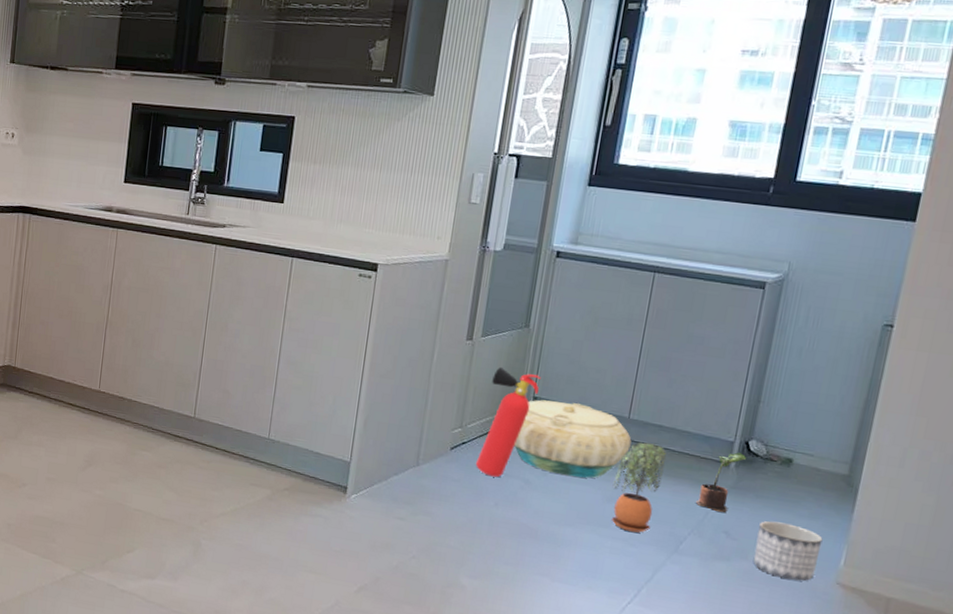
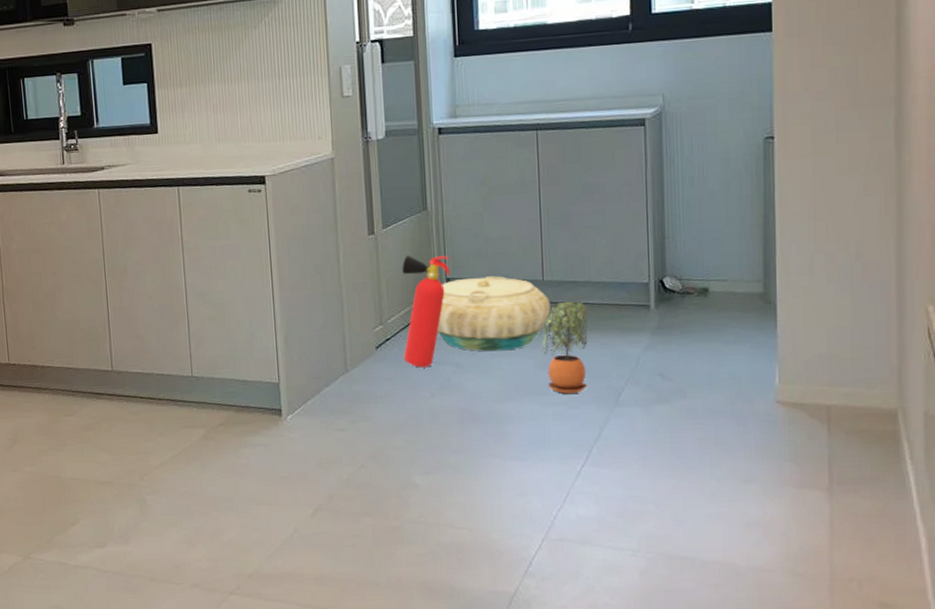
potted plant: present [695,452,747,512] -> none [625,292,665,355]
planter: present [753,521,823,582] -> none [691,353,754,408]

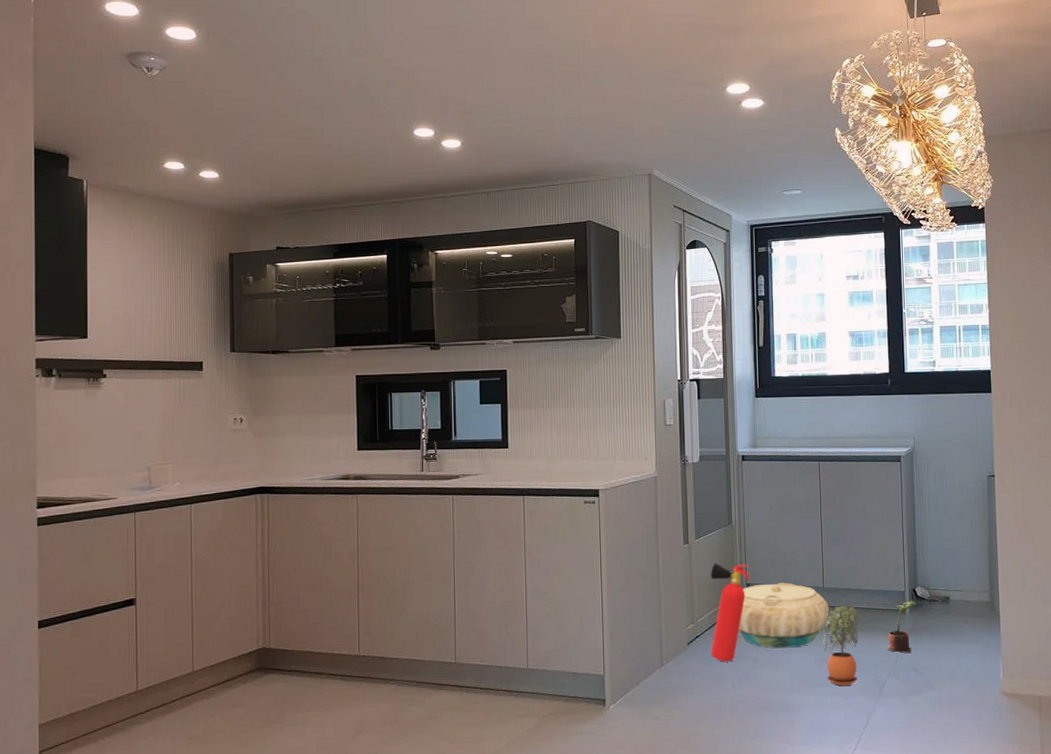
potted plant: none [625,292,665,355] -> present [887,599,917,653]

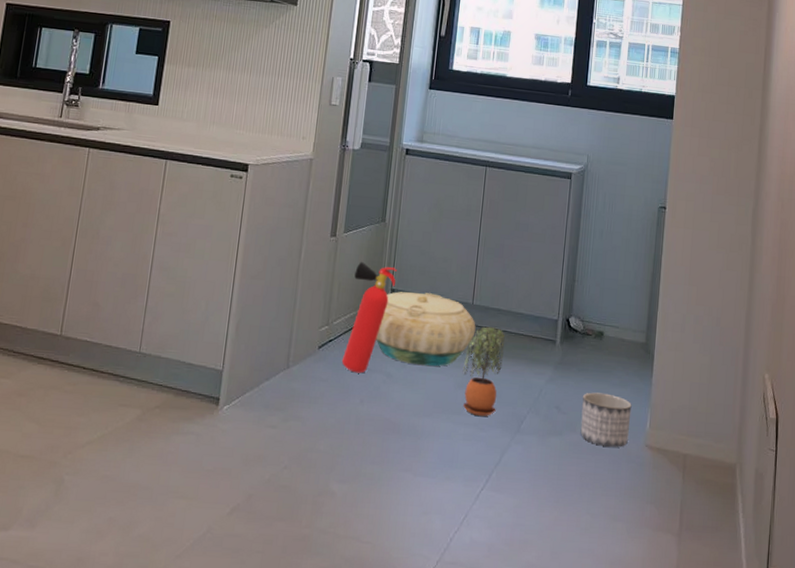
potted plant: present [887,599,917,653] -> none [531,329,569,388]
planter: none [937,651,985,699] -> present [580,392,632,448]

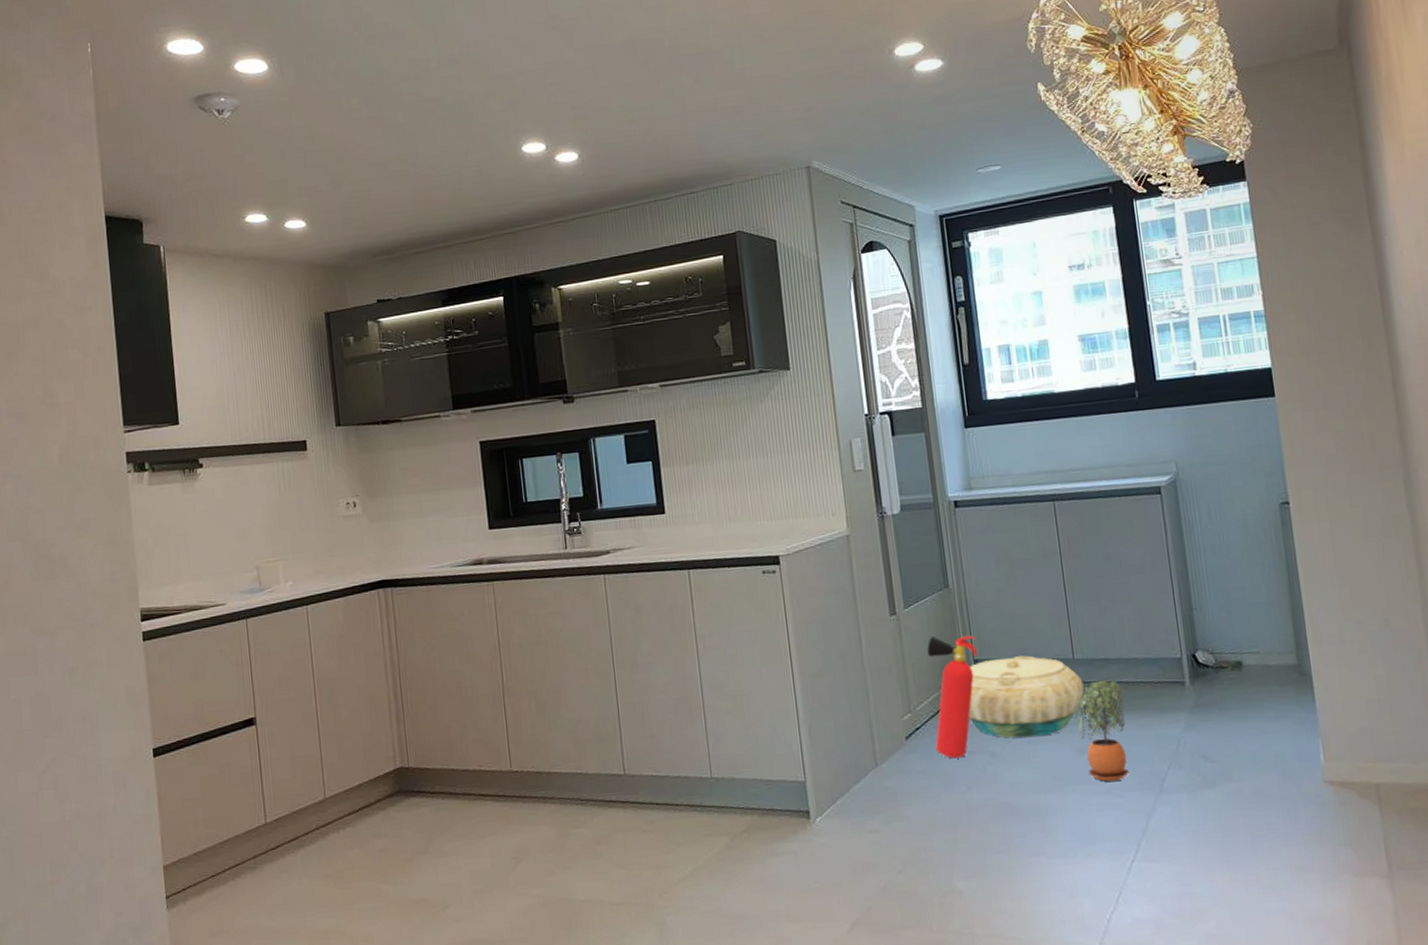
planter: present [580,392,632,448] -> none [1232,730,1301,791]

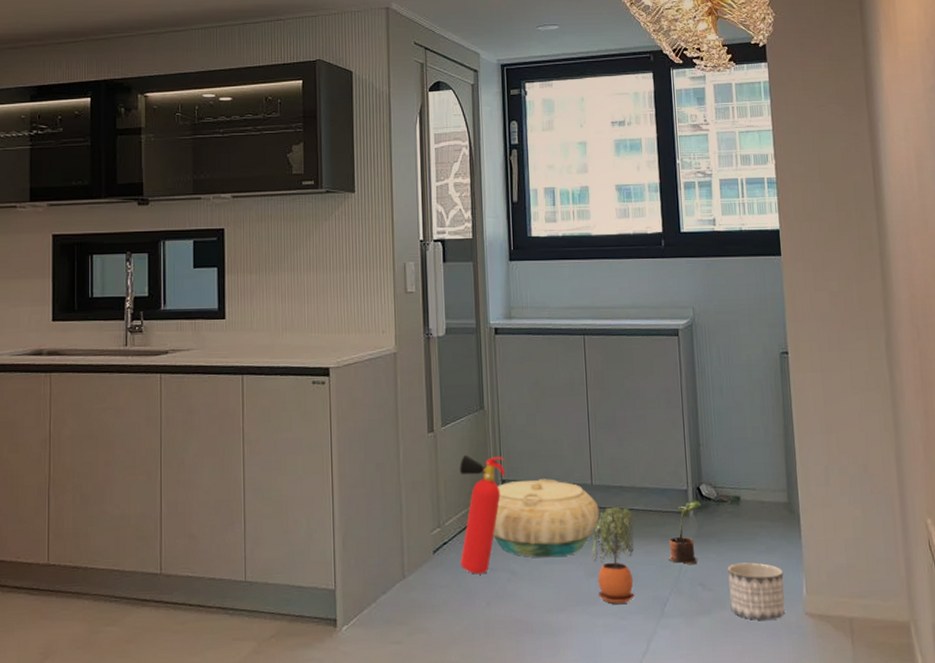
potted plant: none [1164,667,1199,736] -> present [668,499,702,564]
planter: none [1232,730,1301,791] -> present [728,562,785,620]

